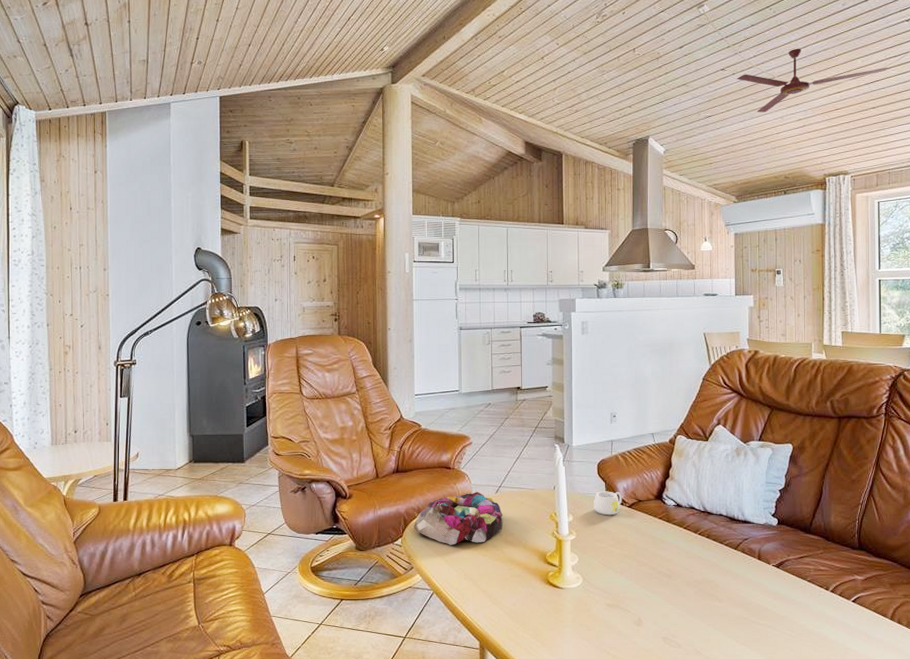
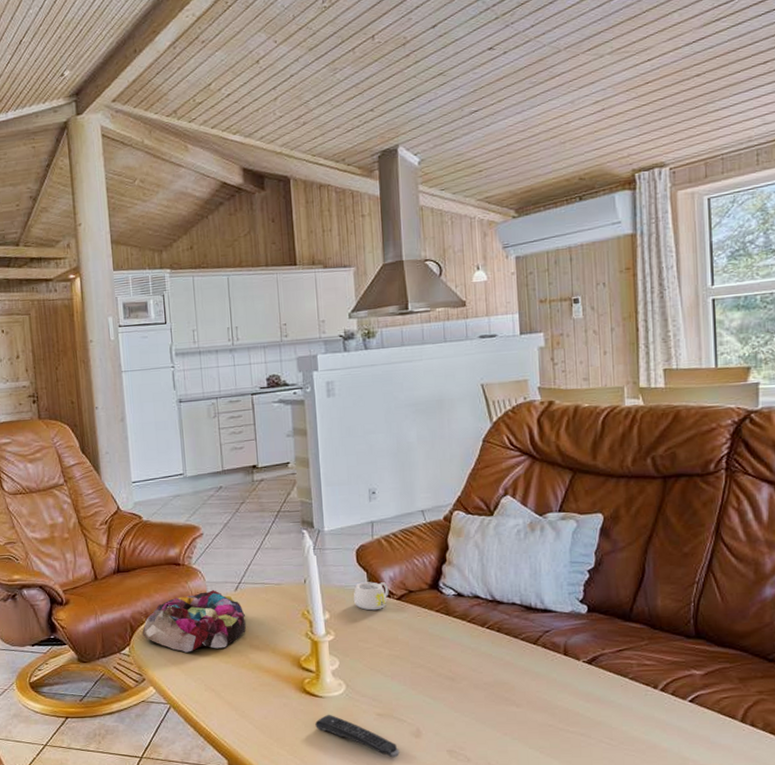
remote control: none [556,603,624,643] -> present [315,714,400,758]
ceiling fan: present [736,48,888,113] -> none [509,8,717,99]

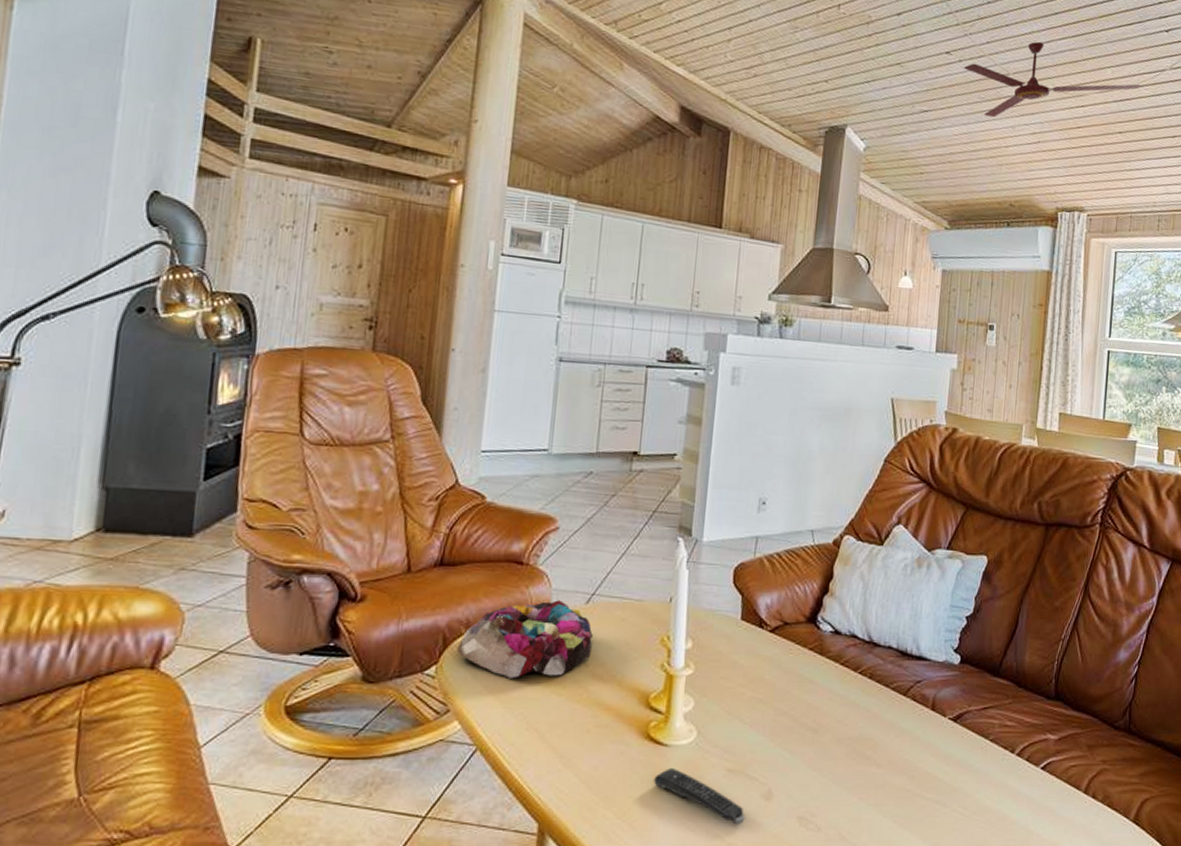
mug: present [353,582,389,611] -> none [722,607,764,643]
ceiling fan: none [509,8,717,99] -> present [963,41,1141,118]

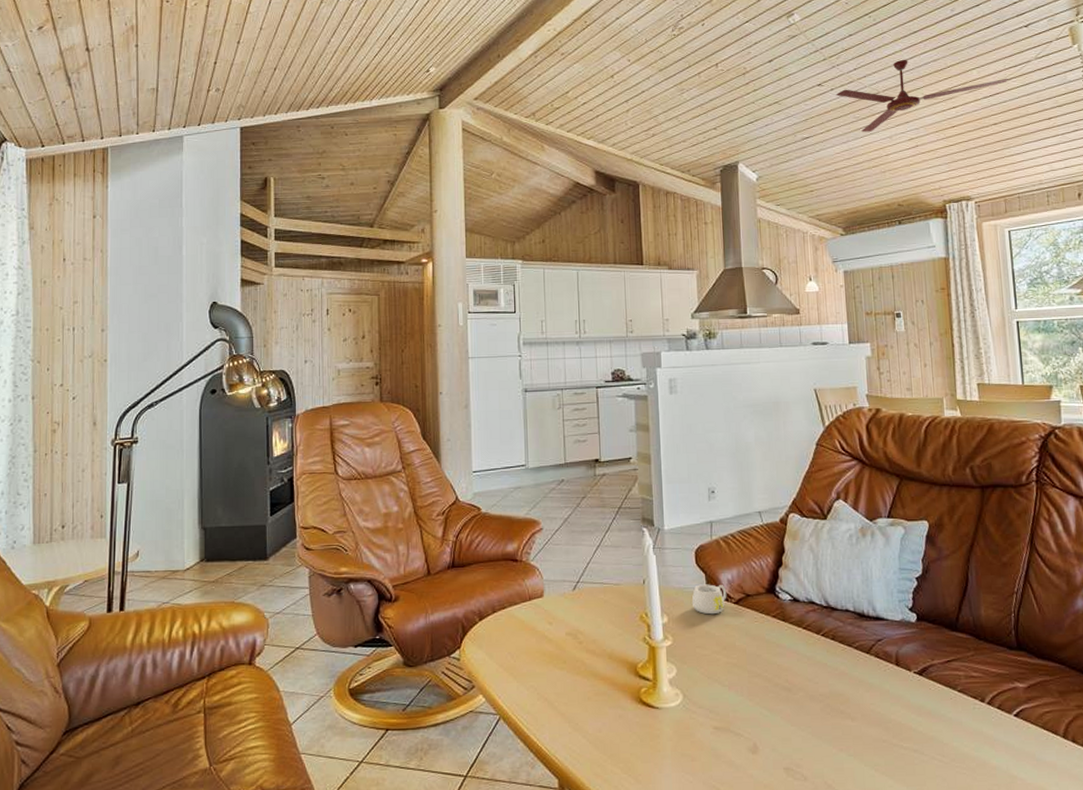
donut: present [456,600,593,678] -> none [474,589,583,657]
remote control: present [654,767,745,825] -> none [651,727,736,777]
mug: none [722,607,764,643] -> present [691,584,727,615]

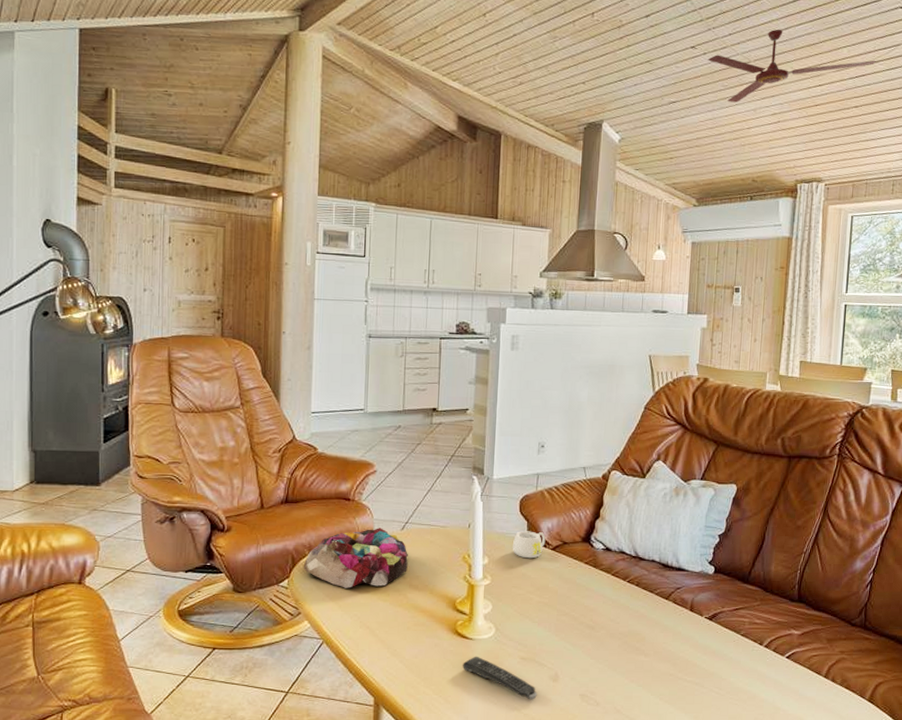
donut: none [474,589,583,657] -> present [303,528,408,588]
remote control: none [651,727,736,777] -> present [463,656,537,700]

